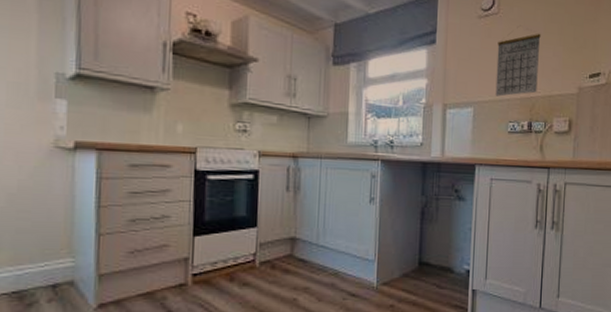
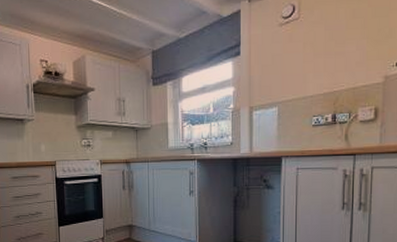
calendar: present [495,25,541,97] -> none [298,26,343,94]

